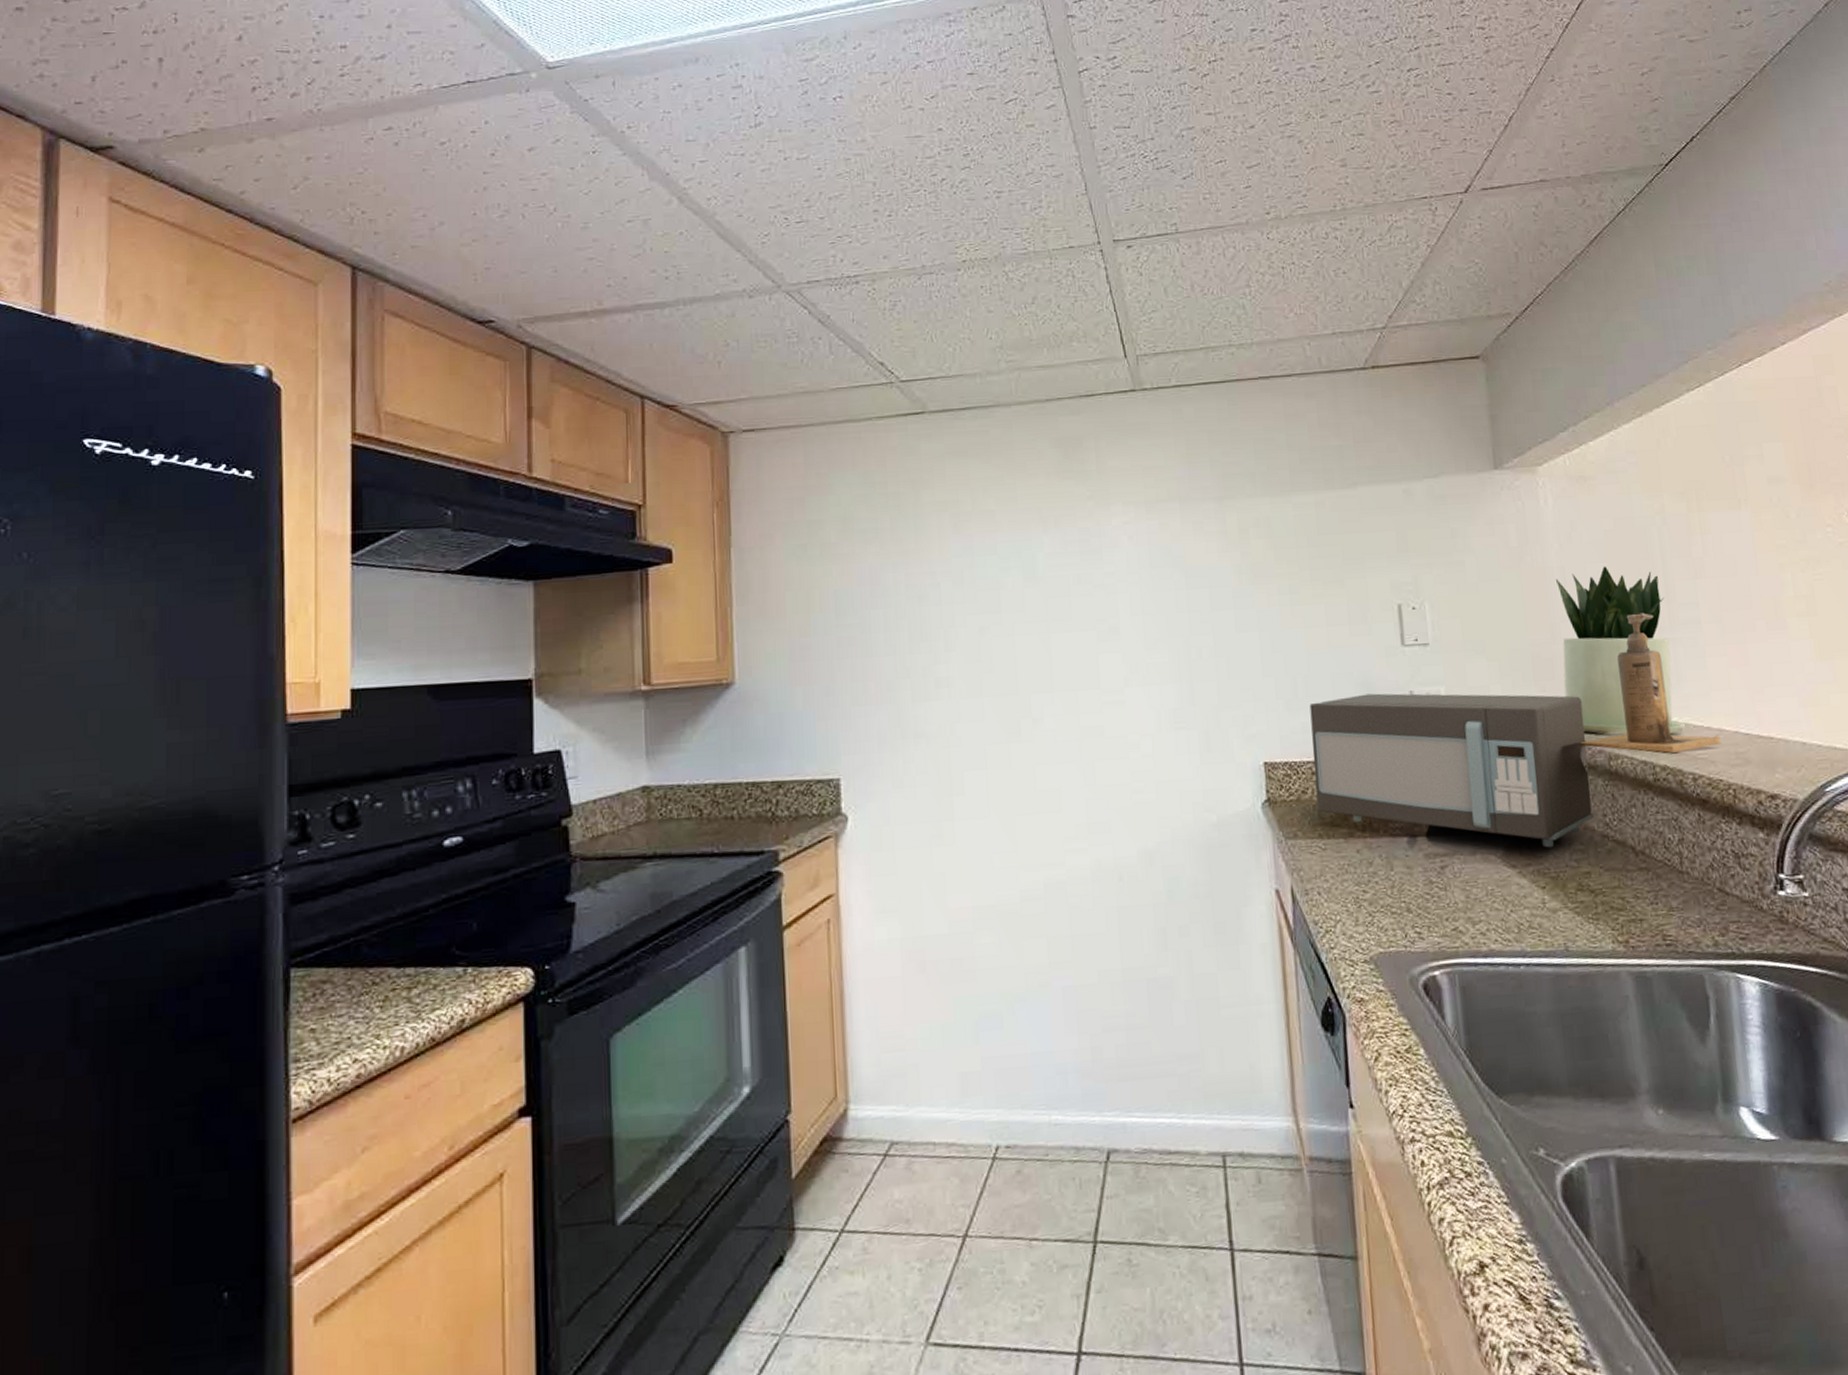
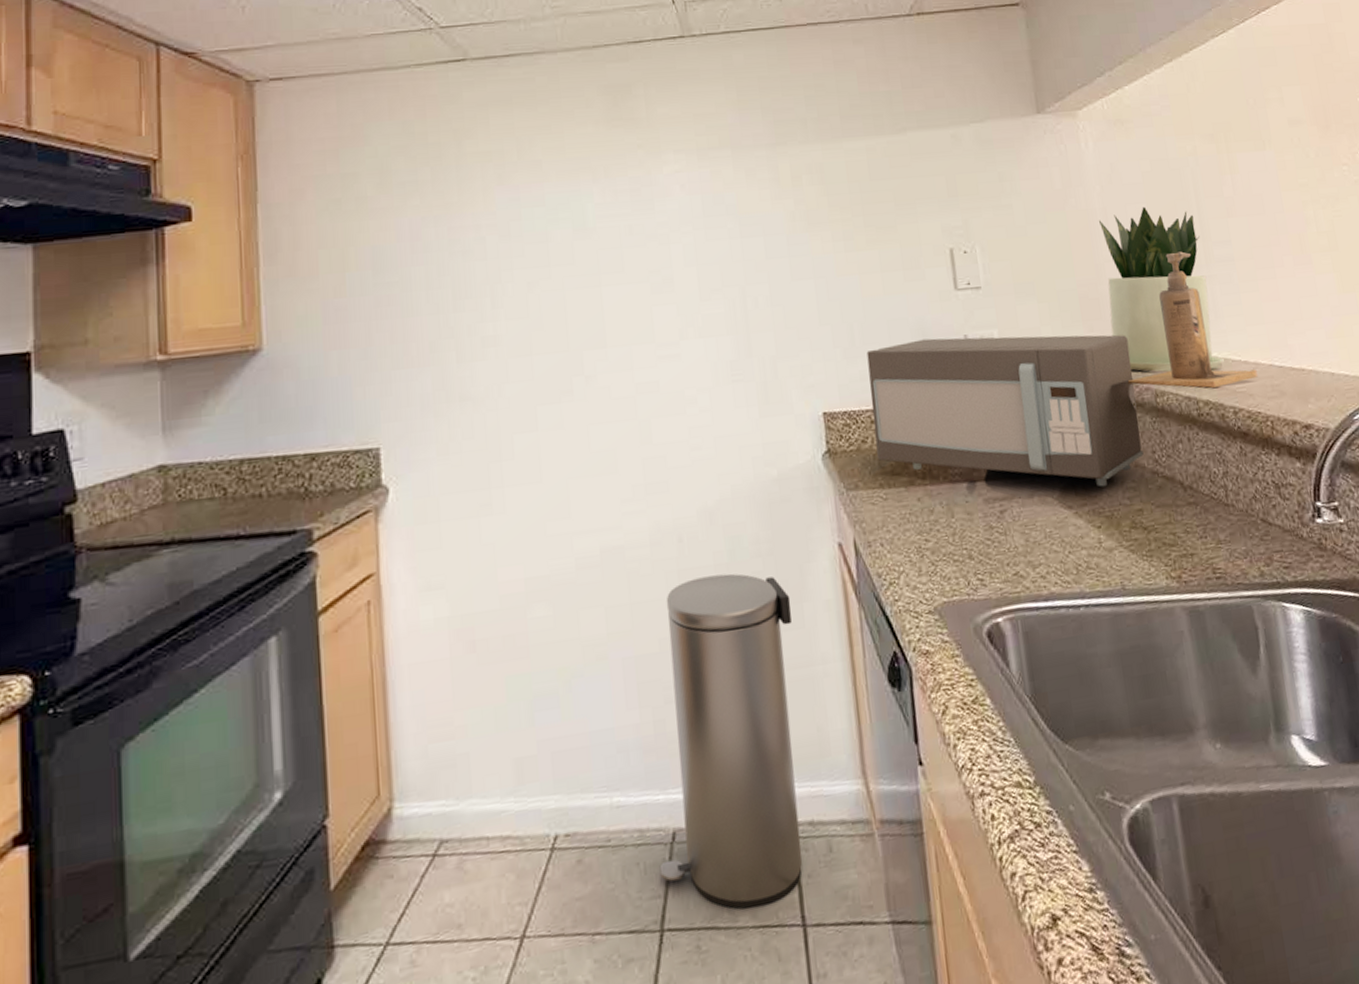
pedal bin: none [1094,913,1232,1229] -> present [659,573,803,909]

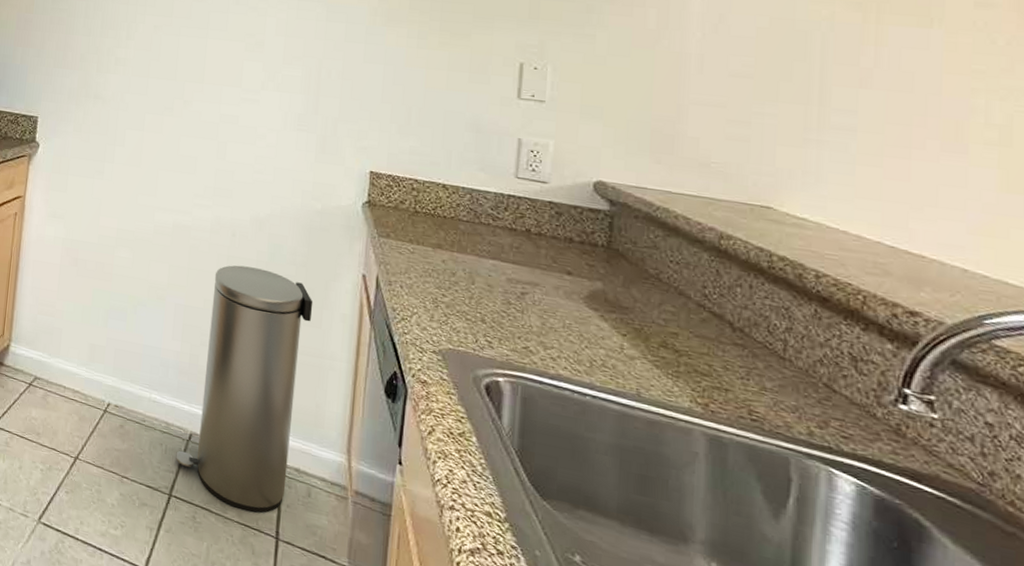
microwave: present [866,334,1144,487] -> none [412,131,699,303]
planter: present [1099,206,1225,372] -> none [681,60,818,230]
soap dispenser: present [1127,251,1259,389] -> none [689,110,859,251]

